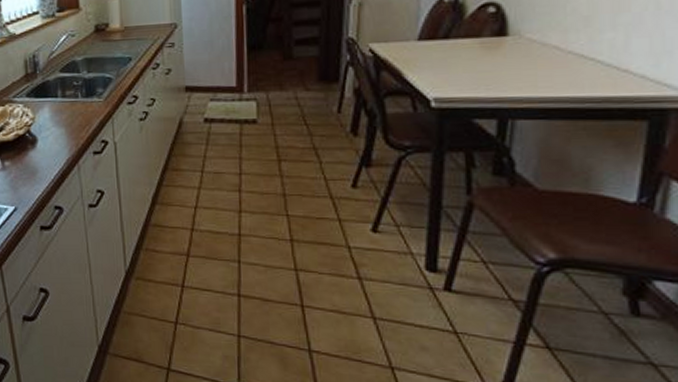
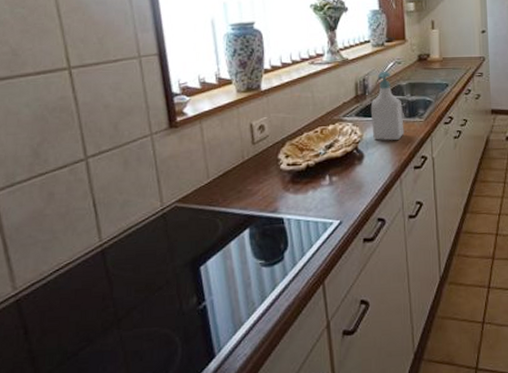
soap bottle: none [42,45,81,123] -> present [370,71,404,141]

